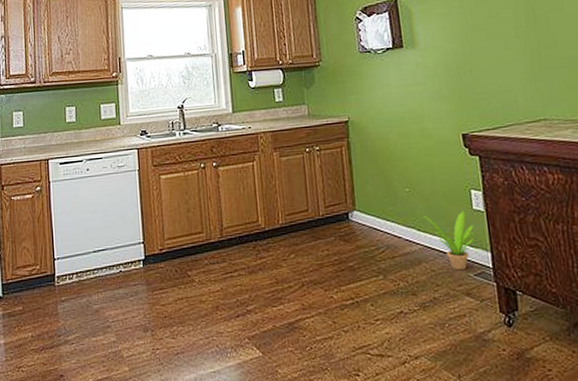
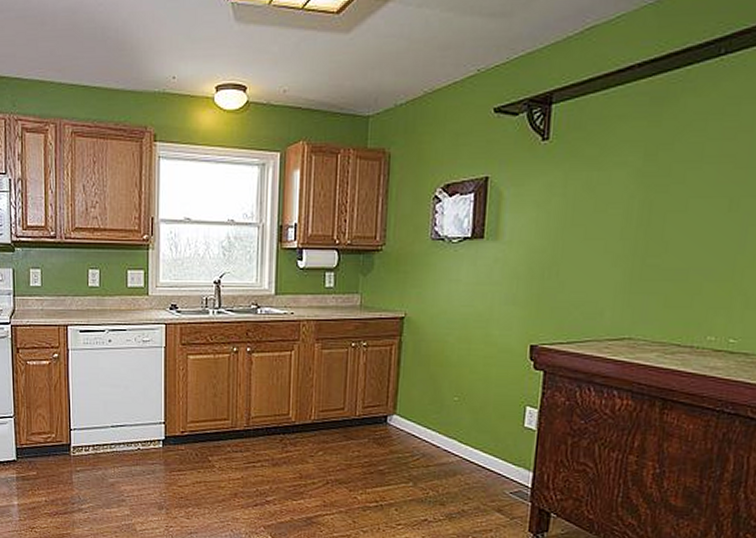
potted plant: present [423,211,475,271] -> none [468,427,521,487]

